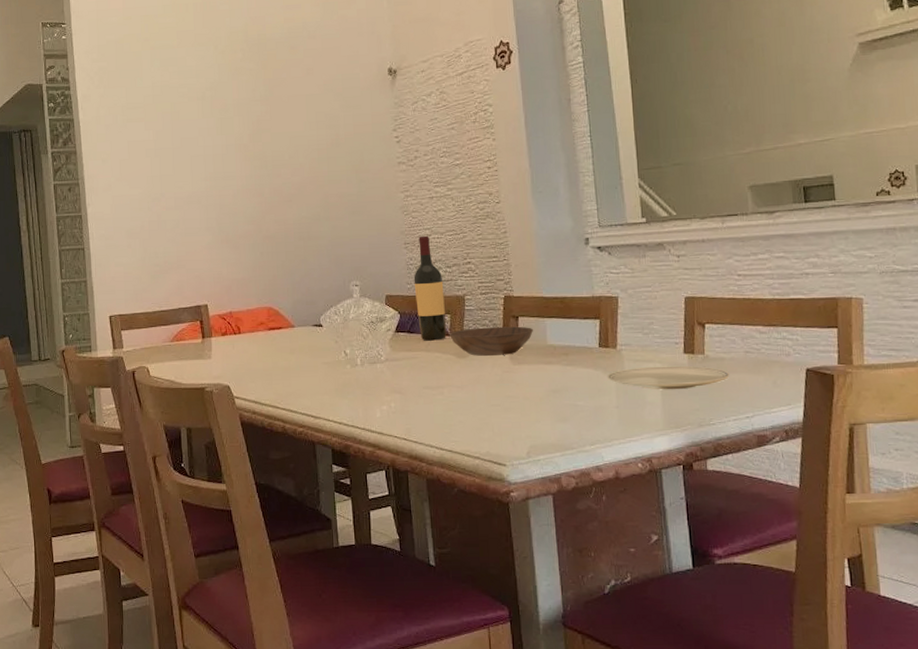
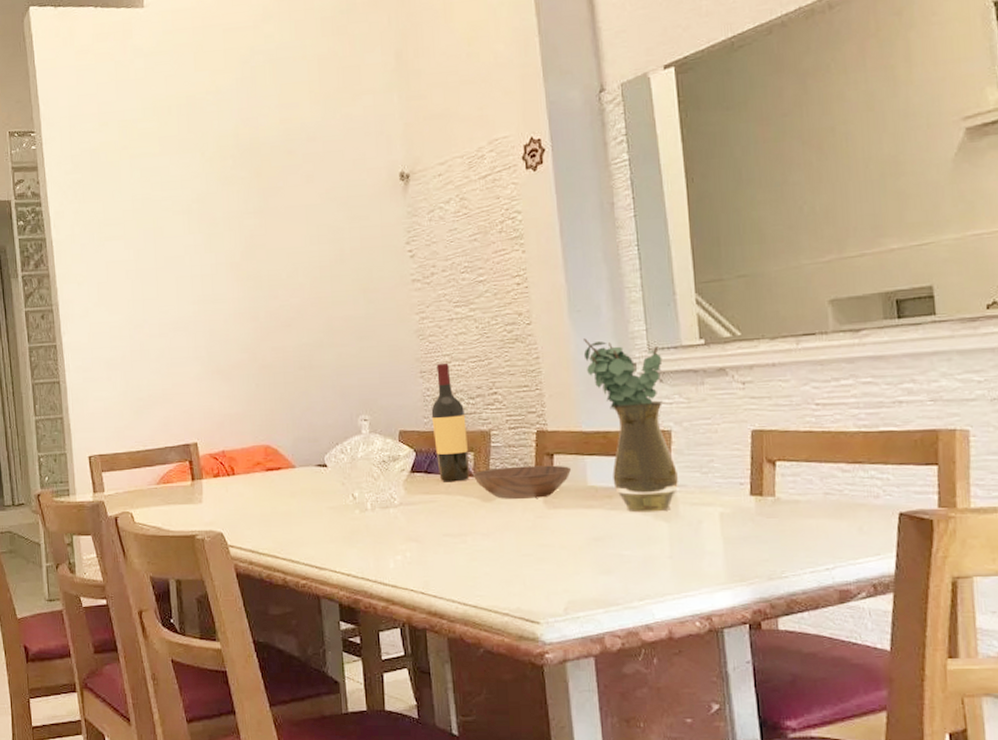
vase: none [544,216,624,368] -> present [583,338,678,513]
plate: present [607,365,730,390] -> none [658,509,806,538]

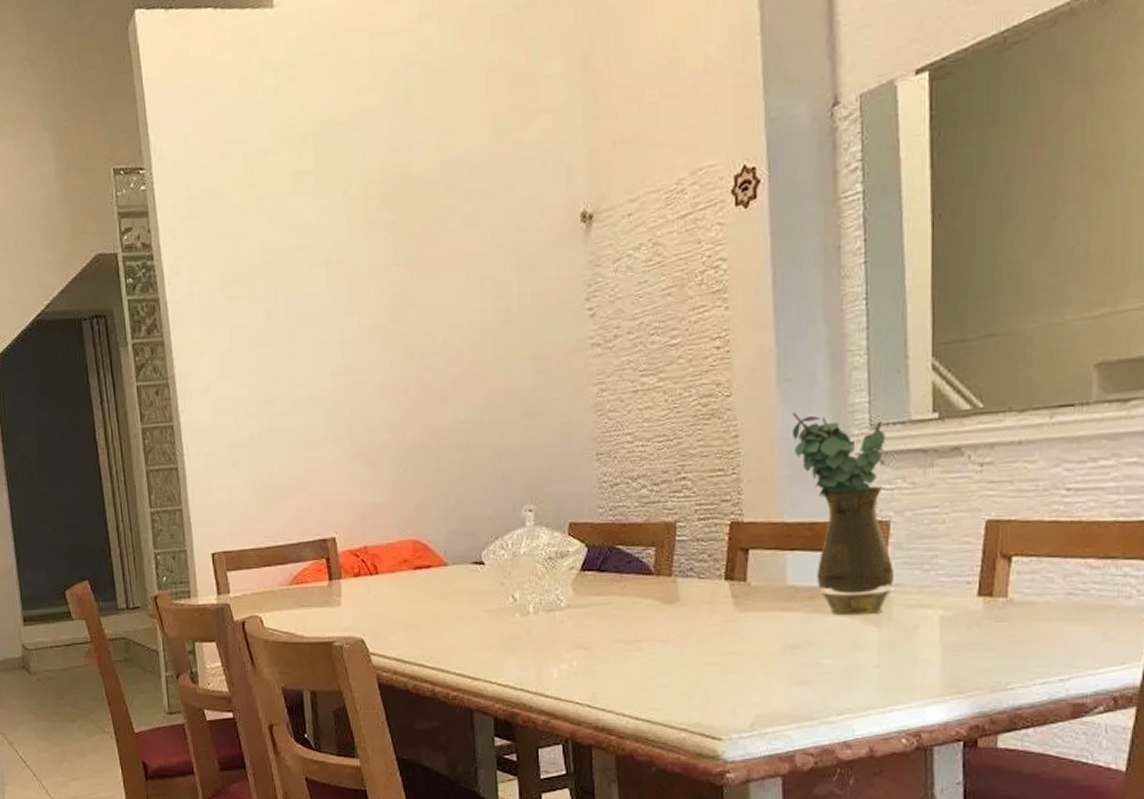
wine bottle: present [431,362,470,482] -> none [607,443,649,582]
bowl: present [472,465,572,500] -> none [652,561,769,602]

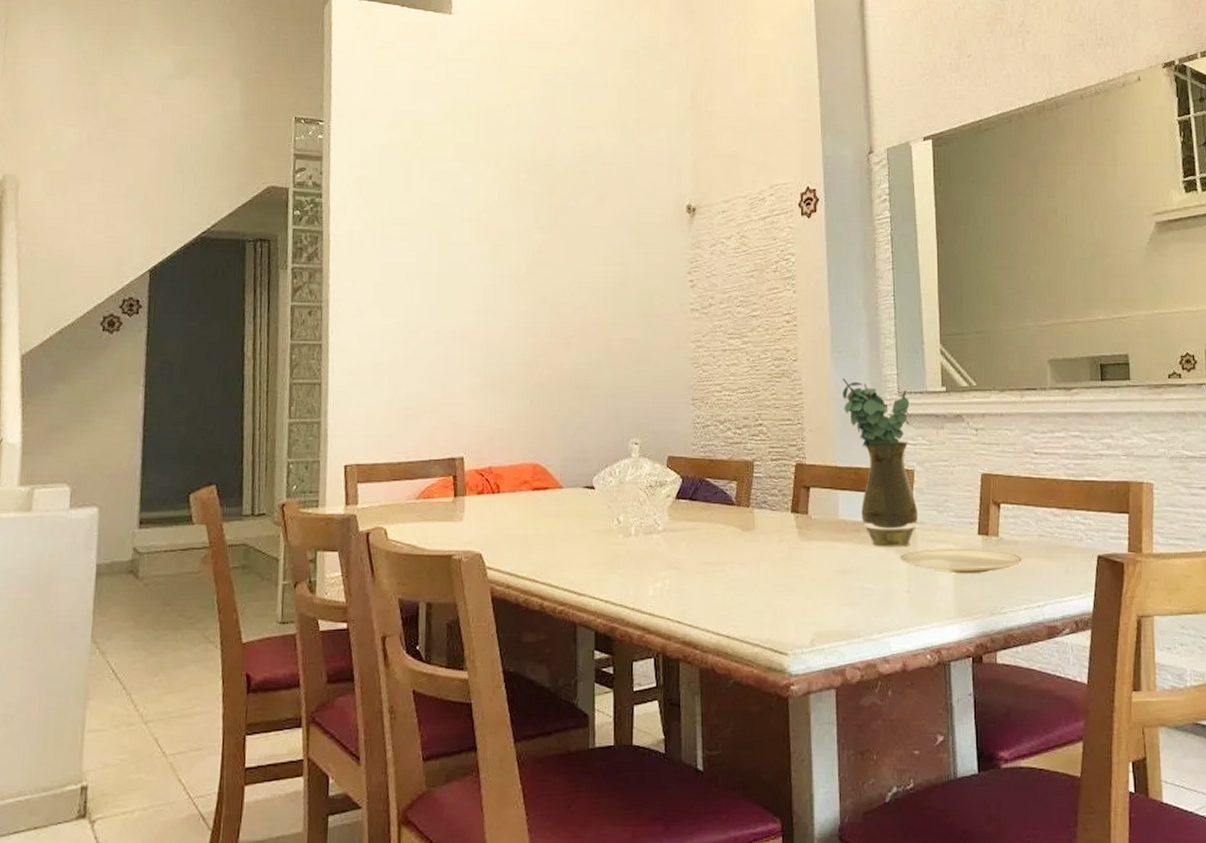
plate: none [867,612,1042,645] -> present [899,547,1023,574]

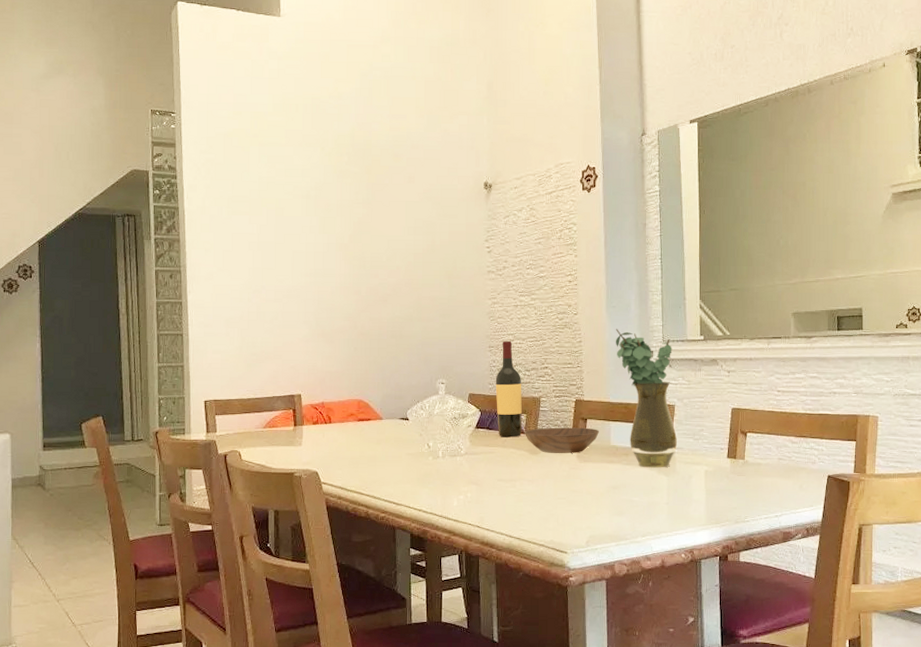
wine bottle: none [699,392,732,510] -> present [495,340,522,438]
bowl: none [734,497,826,531] -> present [524,427,600,454]
plate: present [899,547,1023,574] -> none [660,468,765,490]

